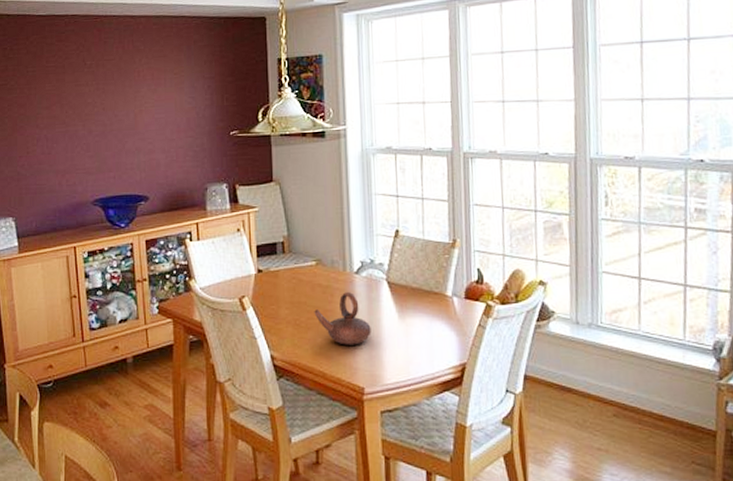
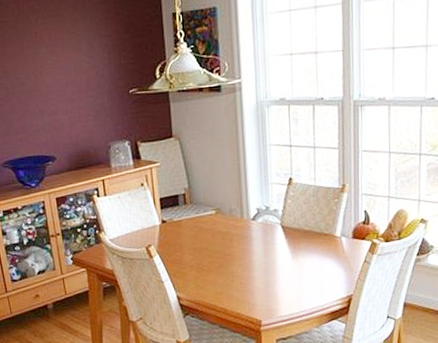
teapot: present [314,292,371,345] -> none [215,237,267,285]

